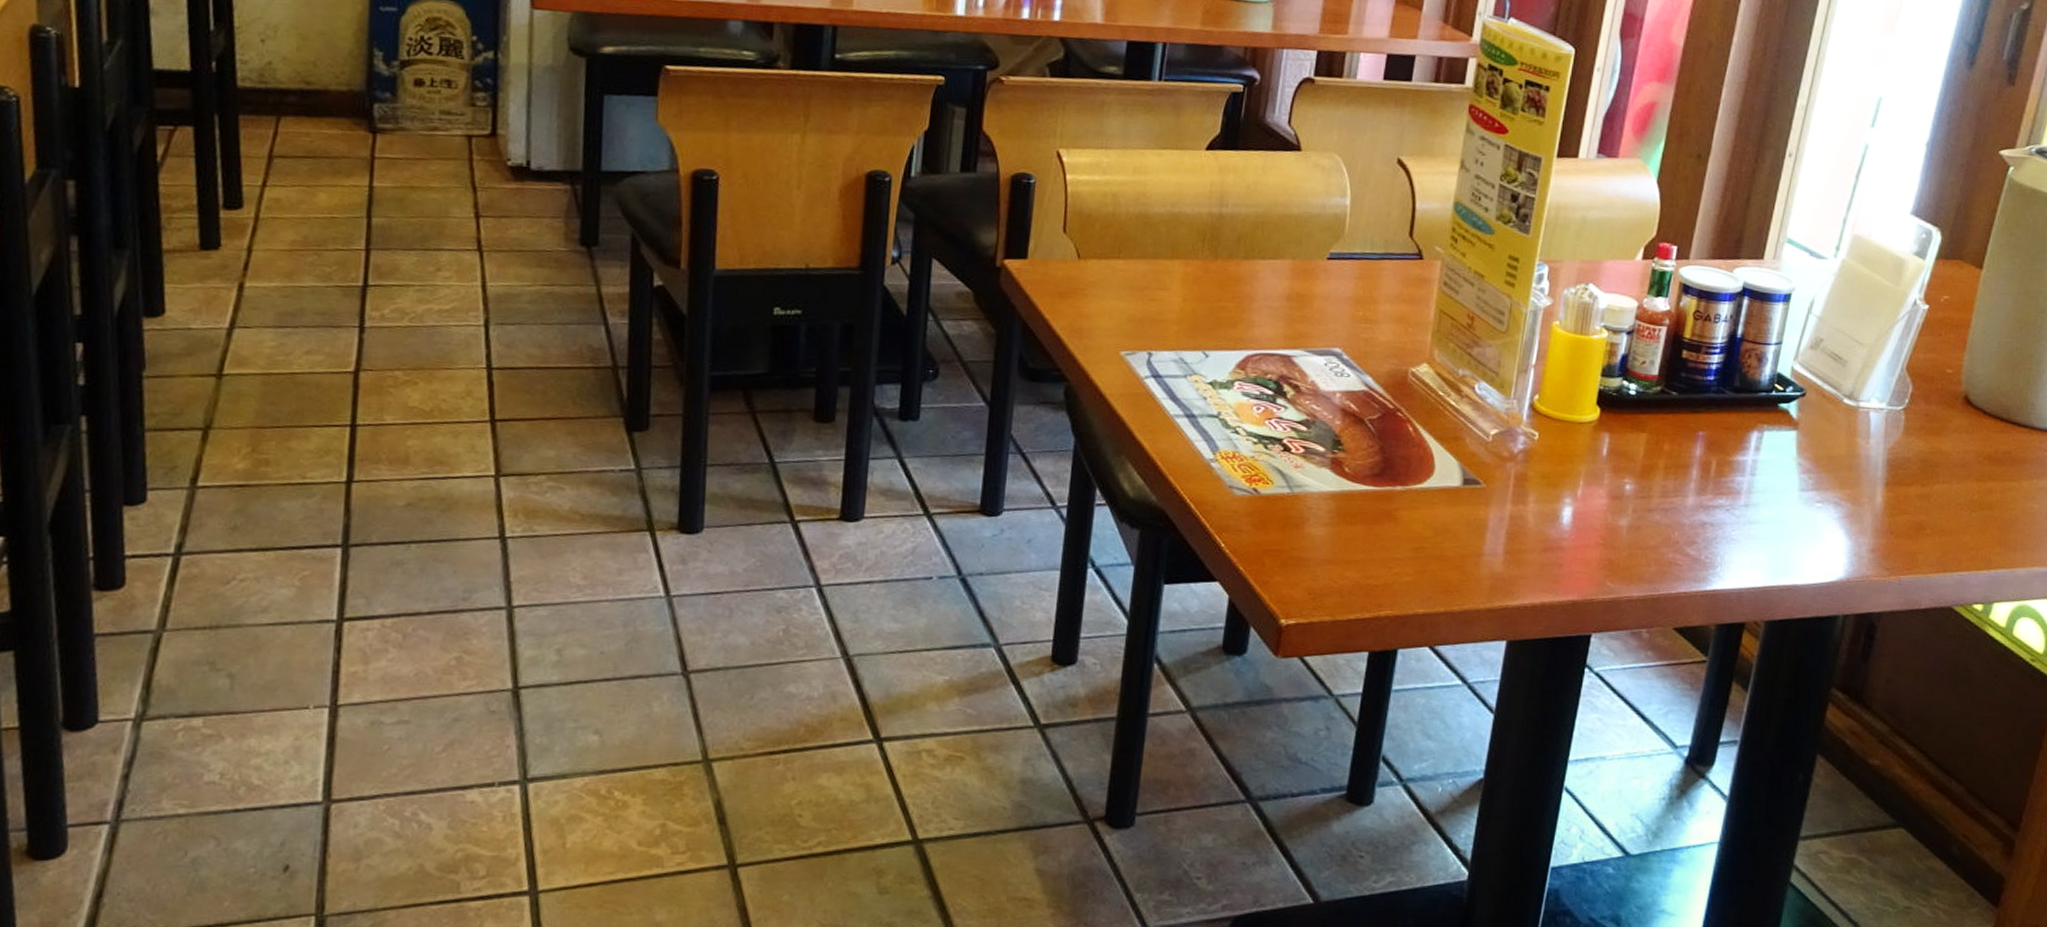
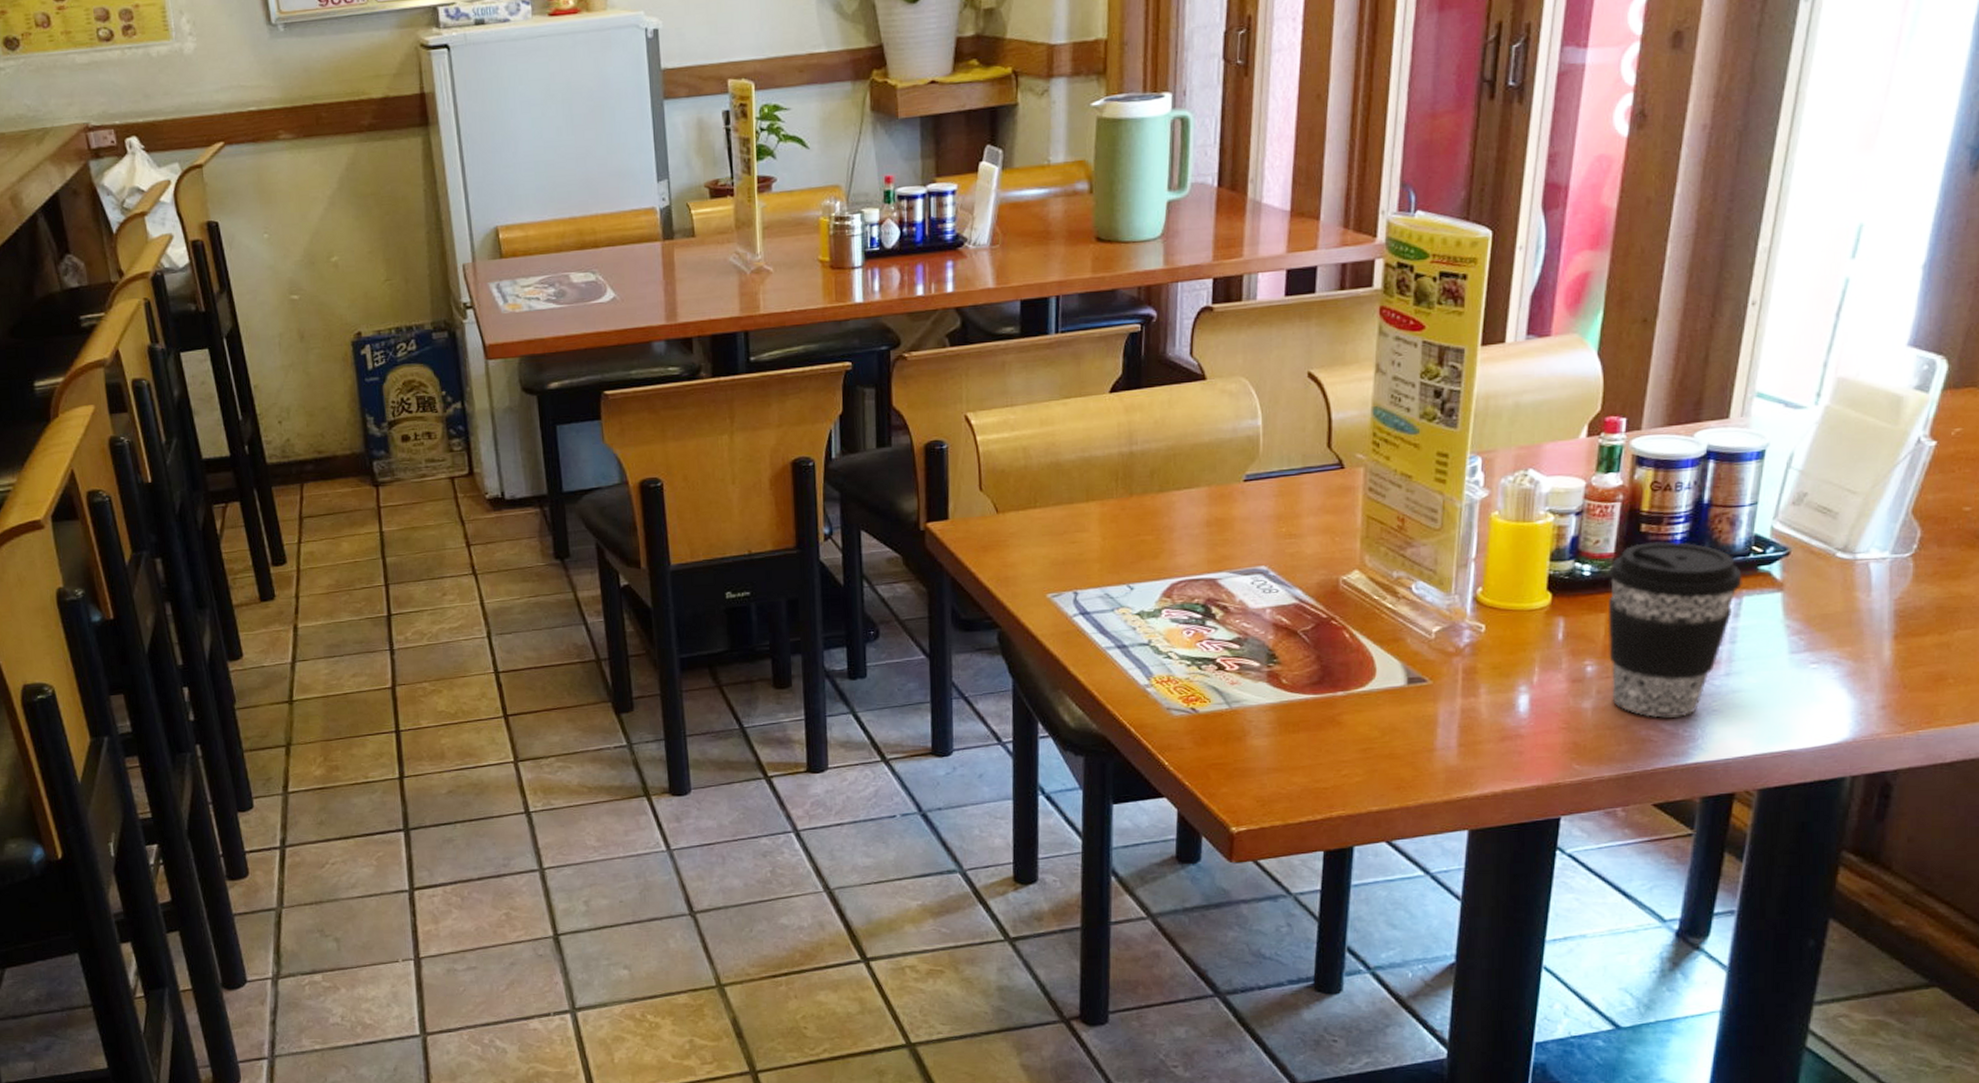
coffee cup: none [1646,368,1765,543] -> present [1607,541,1742,718]

